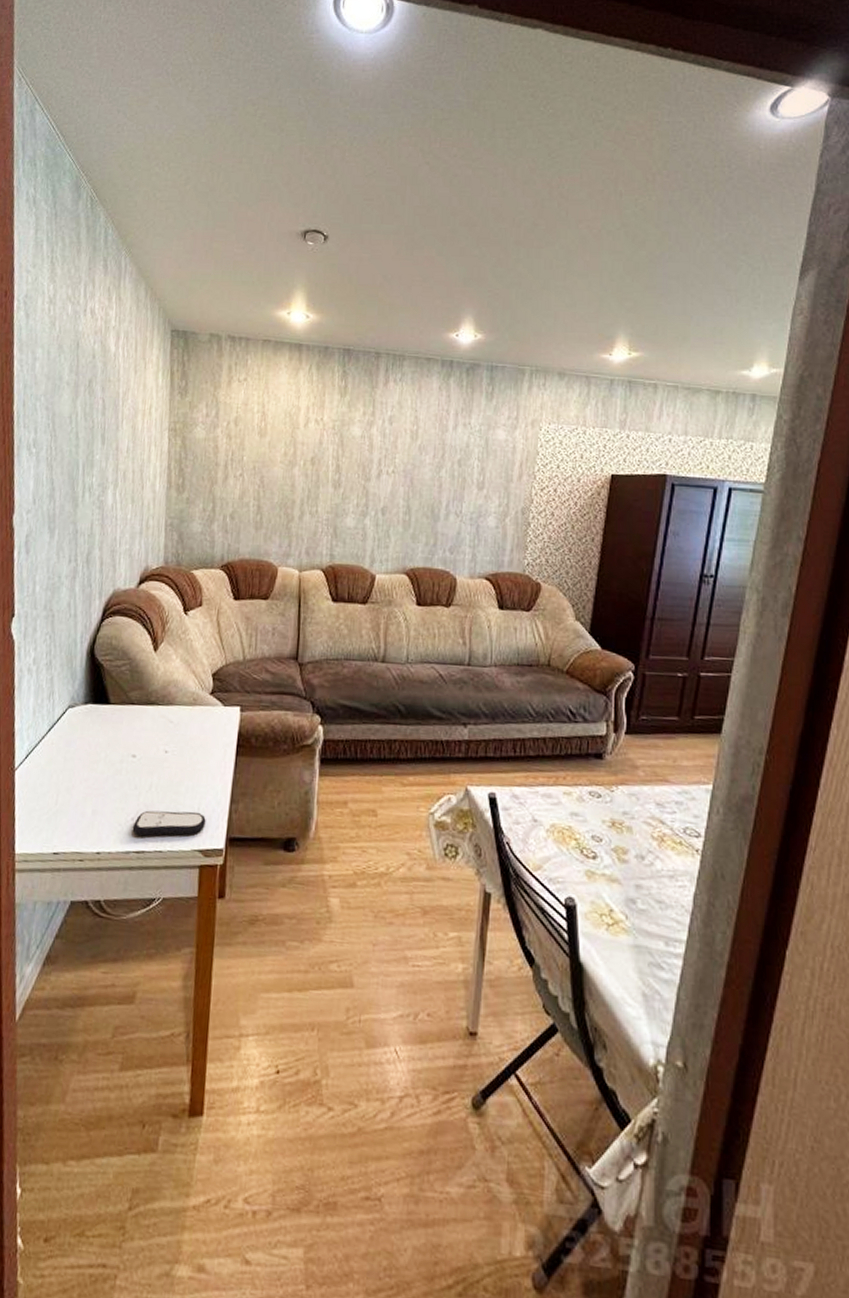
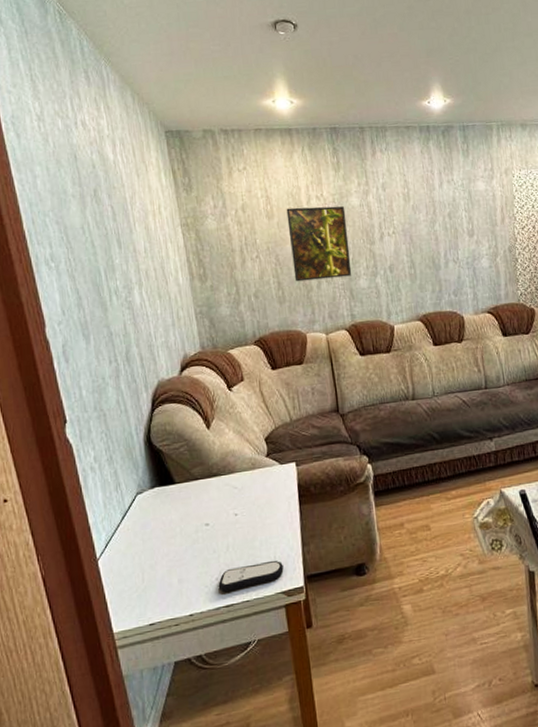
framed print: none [276,428,345,512] -> present [286,206,352,282]

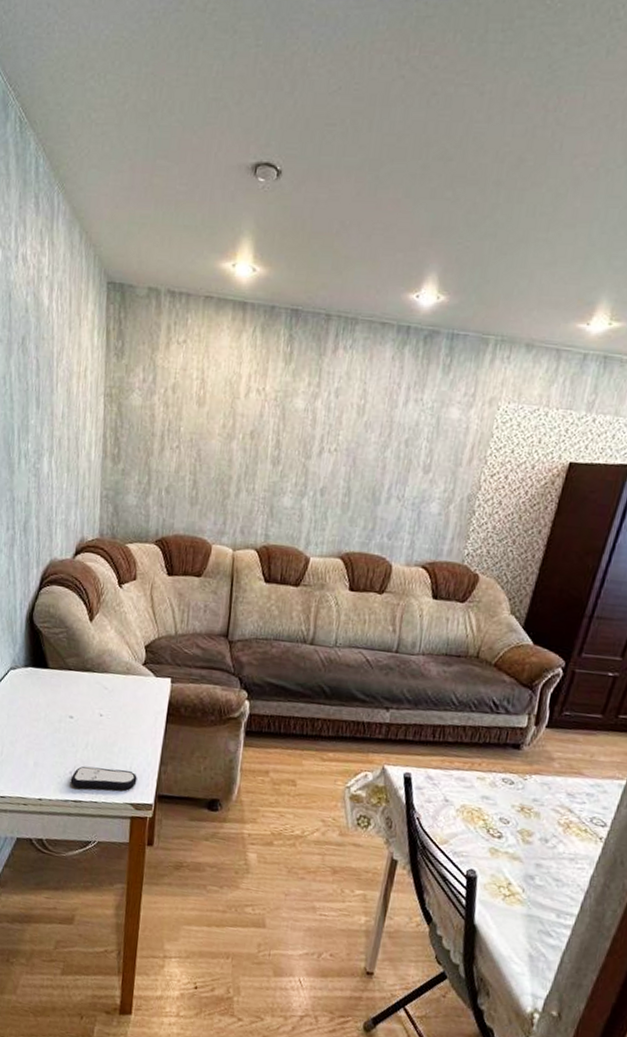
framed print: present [286,206,352,282] -> none [212,397,287,491]

